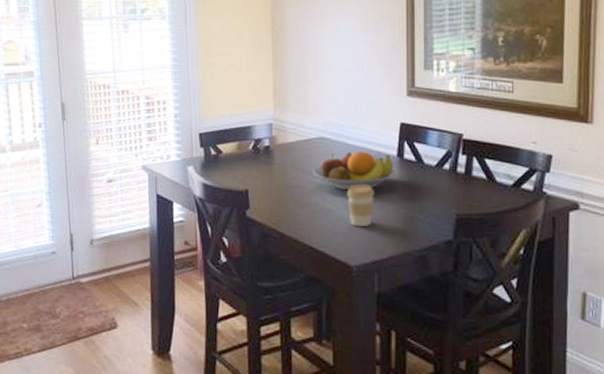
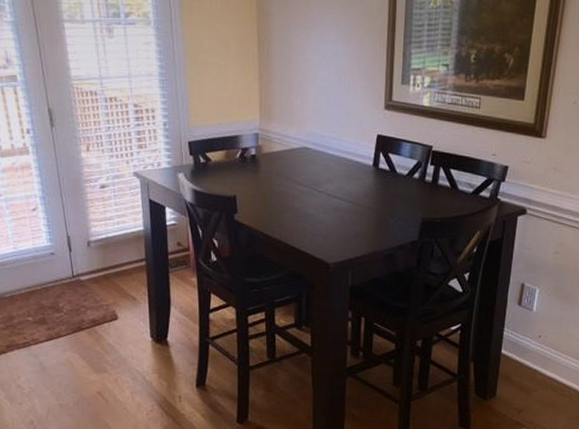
fruit bowl: present [313,151,397,191] -> none [296,161,372,197]
coffee cup: present [347,184,374,226] -> none [327,191,351,229]

